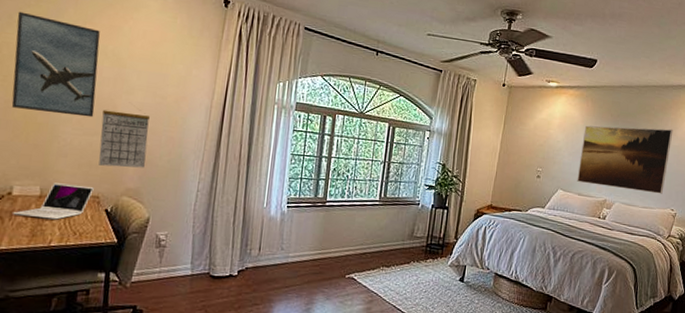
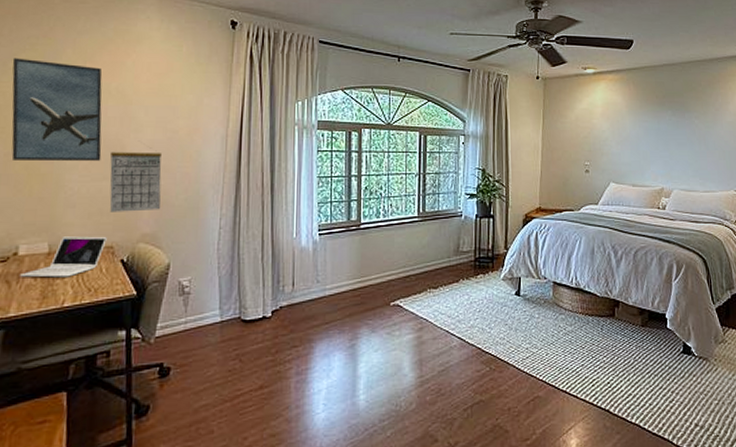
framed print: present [577,125,673,194] -> none [628,104,725,175]

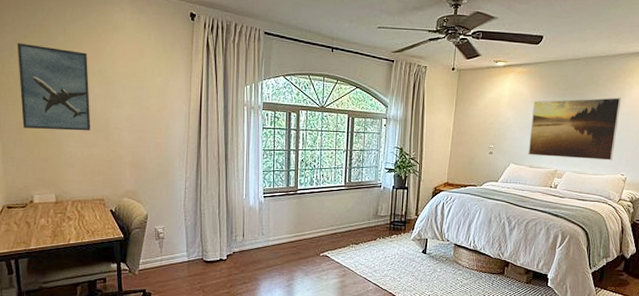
laptop: present [20,236,107,278] -> none [36,190,99,221]
calendar: present [109,152,162,212] -> none [98,123,139,173]
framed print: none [628,104,725,175] -> present [528,97,622,161]

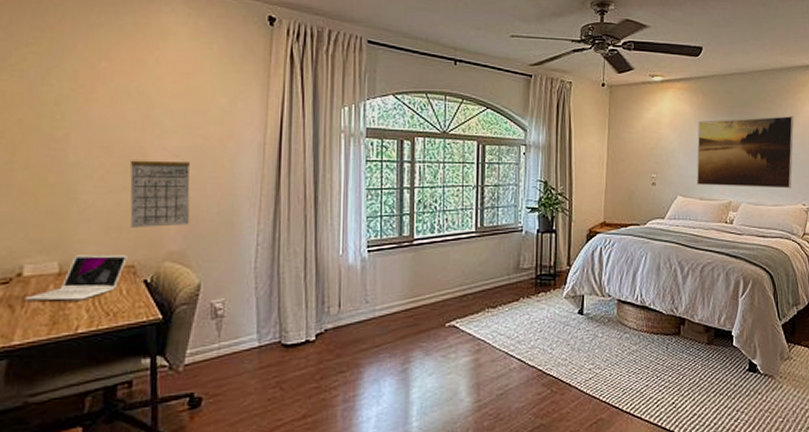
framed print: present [17,43,91,131] -> none [12,52,120,171]
laptop: none [36,190,99,221] -> present [26,254,127,301]
calendar: none [98,123,139,173] -> present [130,160,190,228]

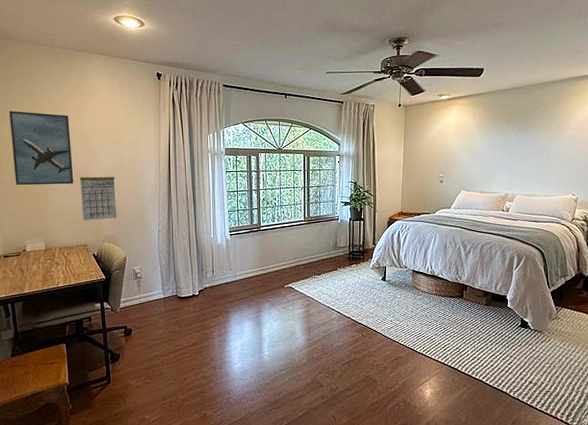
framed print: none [12,52,120,171] -> present [9,110,74,185]
laptop: present [26,254,127,301] -> none [29,237,82,267]
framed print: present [696,115,794,189] -> none [477,120,566,182]

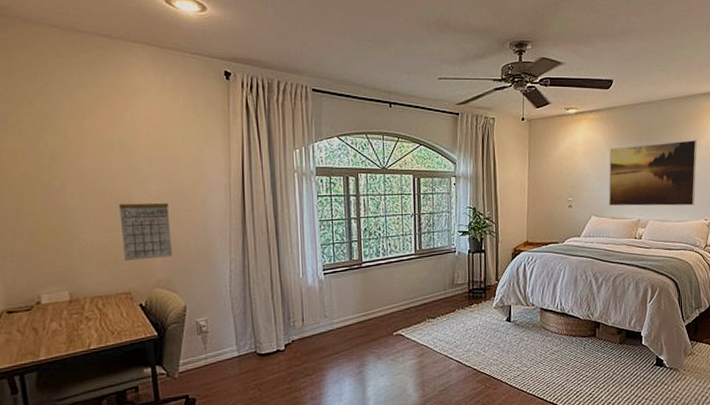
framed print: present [9,110,74,185] -> none [11,114,111,215]
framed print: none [477,120,566,182] -> present [608,139,698,206]

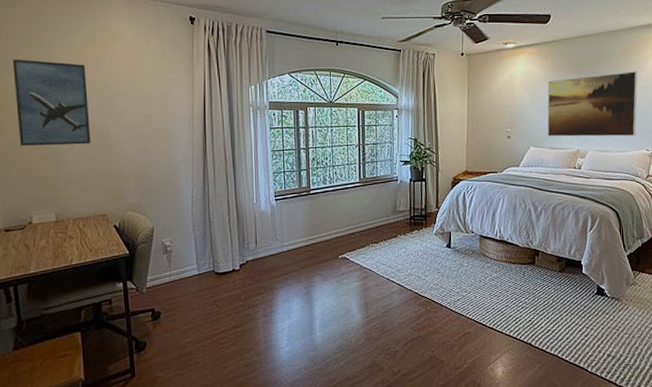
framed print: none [11,114,111,215] -> present [12,59,91,146]
calendar: present [119,202,173,261] -> none [99,135,143,186]

